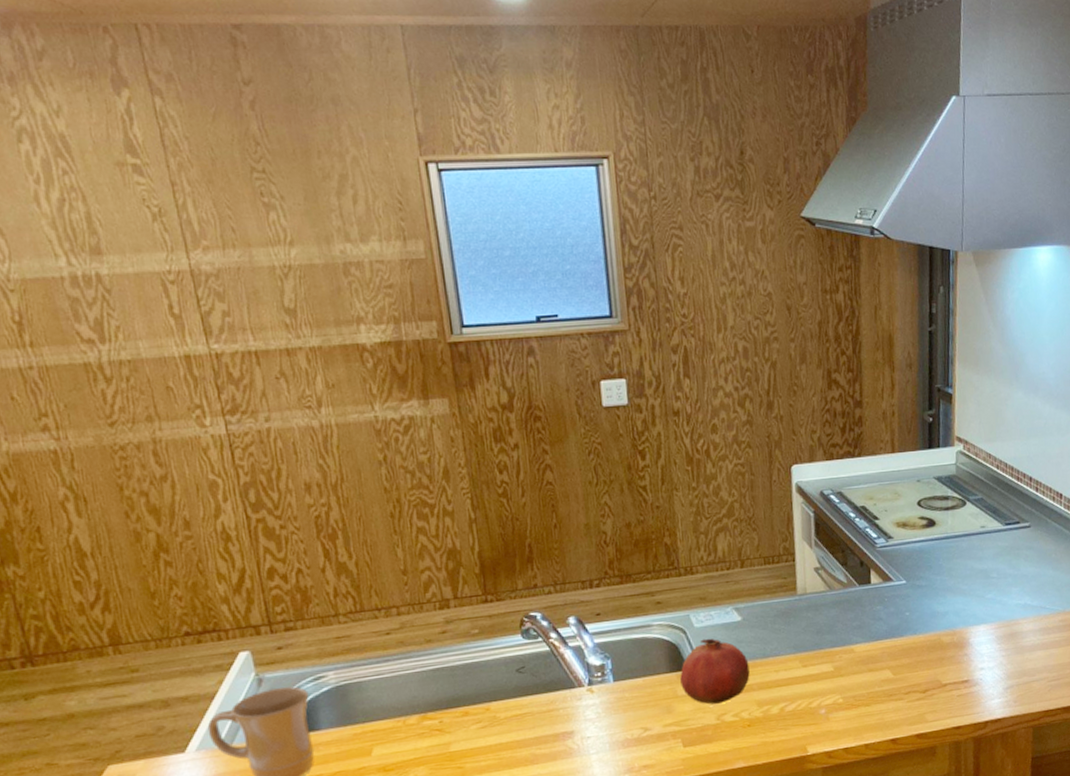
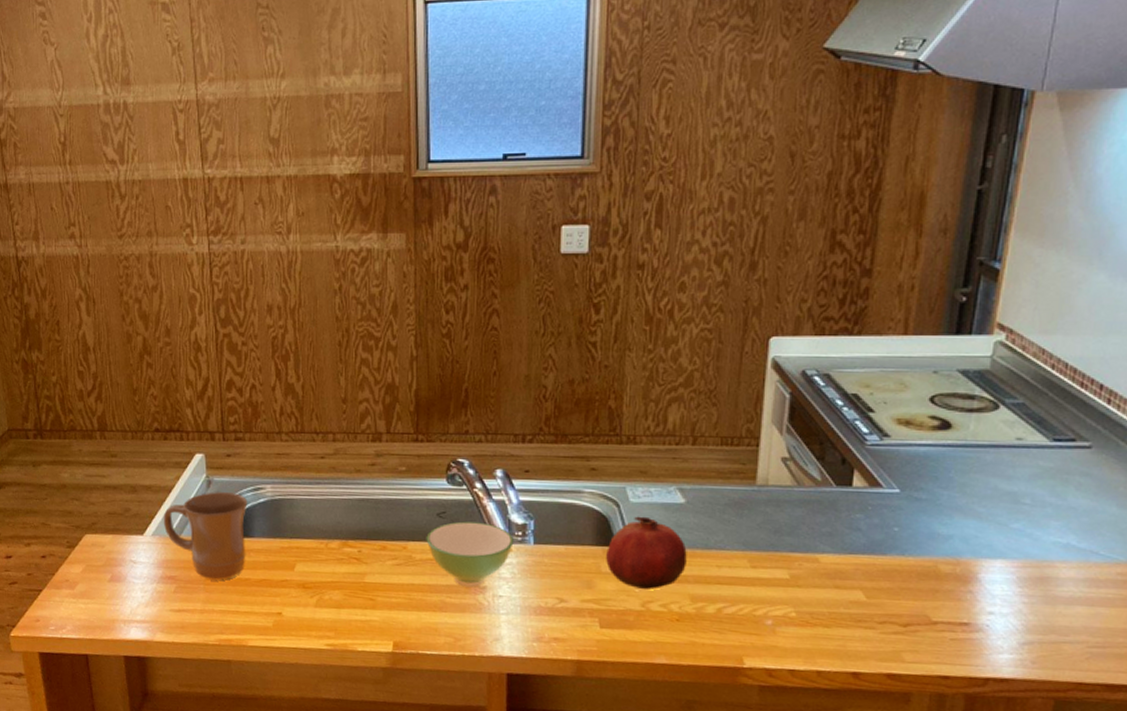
bowl: none [508,670,595,736] -> present [426,521,514,588]

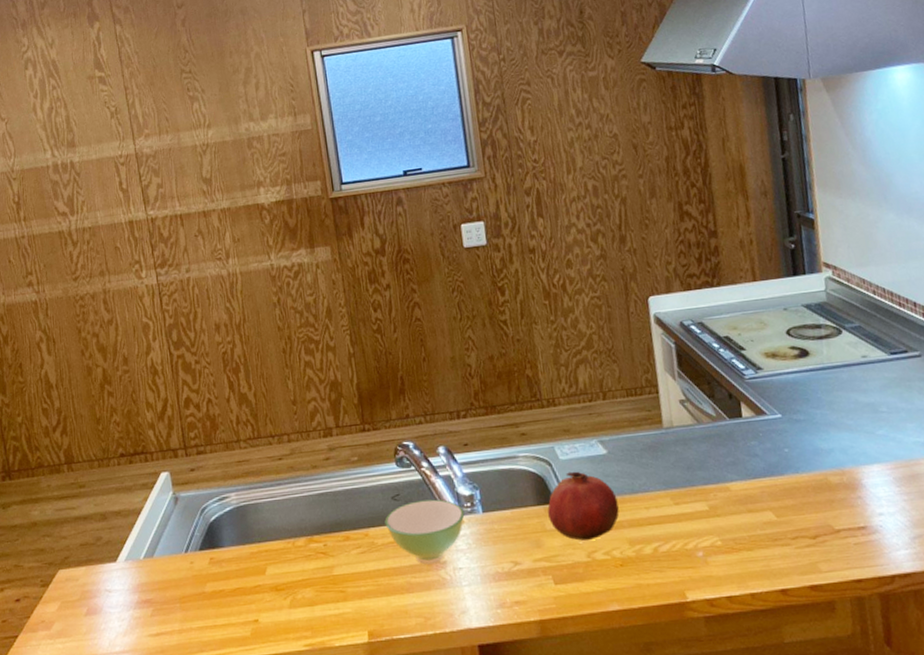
mug: present [163,492,248,581] -> none [134,505,219,598]

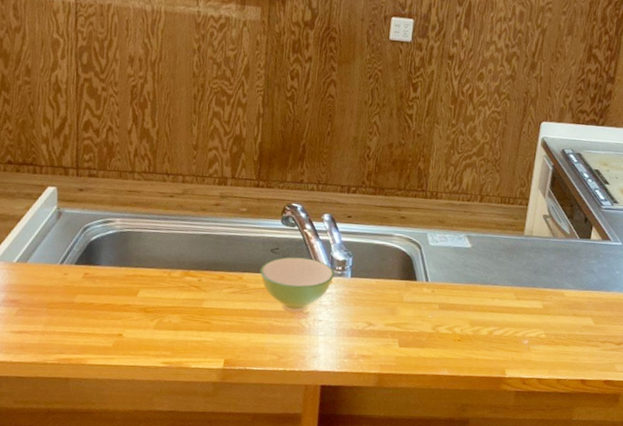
fruit: present [547,471,619,541] -> none [407,256,470,316]

